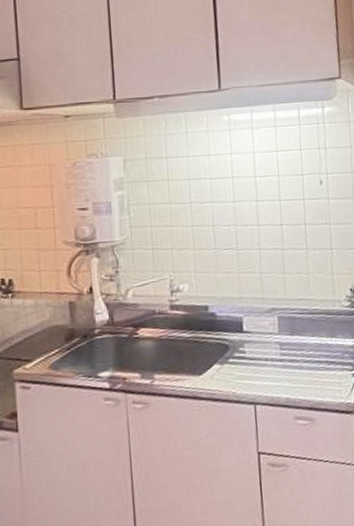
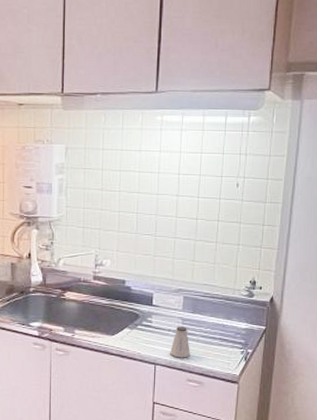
saltshaker: none [270,352,294,392] -> present [170,326,190,358]

